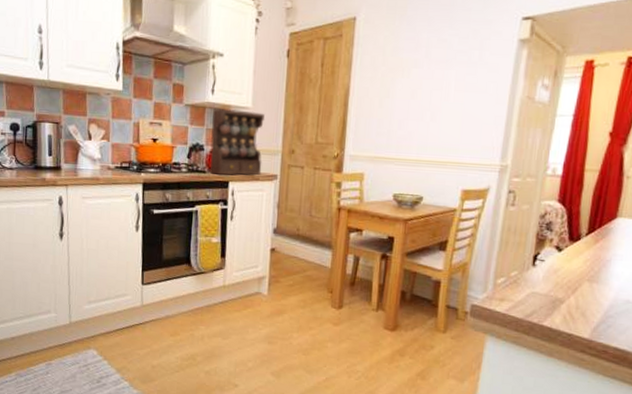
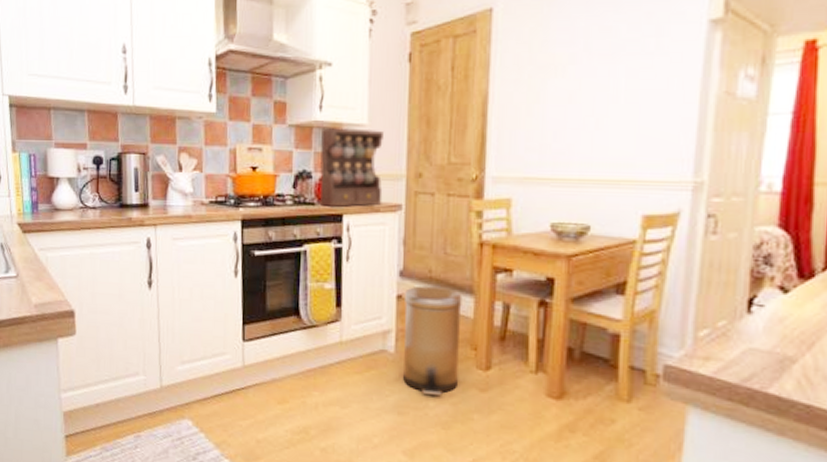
pedal bin: none [273,241,323,328] -> present [403,286,462,395]

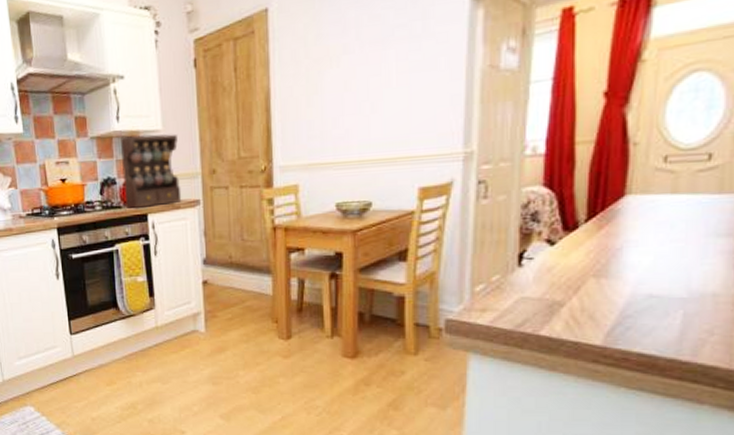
pedal bin: present [403,286,462,395] -> none [210,270,263,365]

